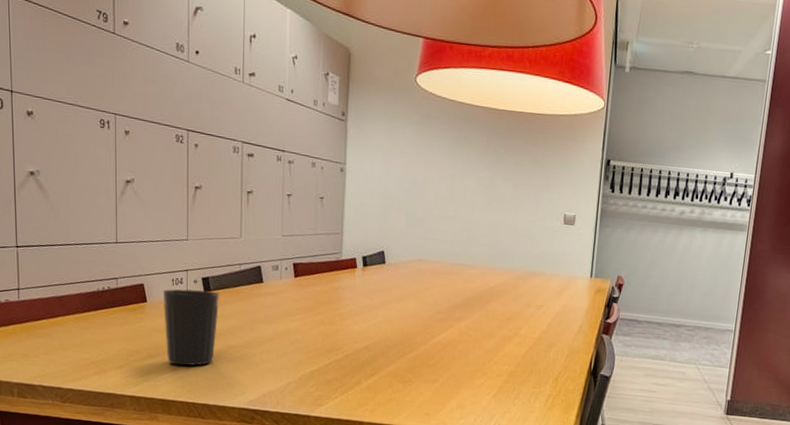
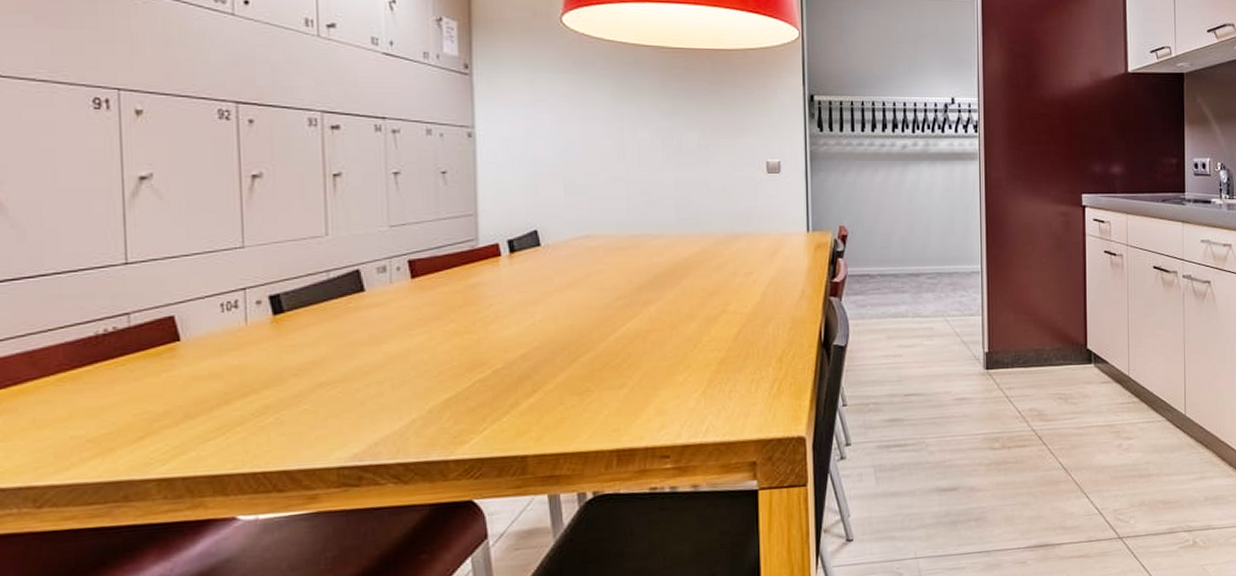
cup: present [163,289,220,366] -> none [206,312,299,423]

